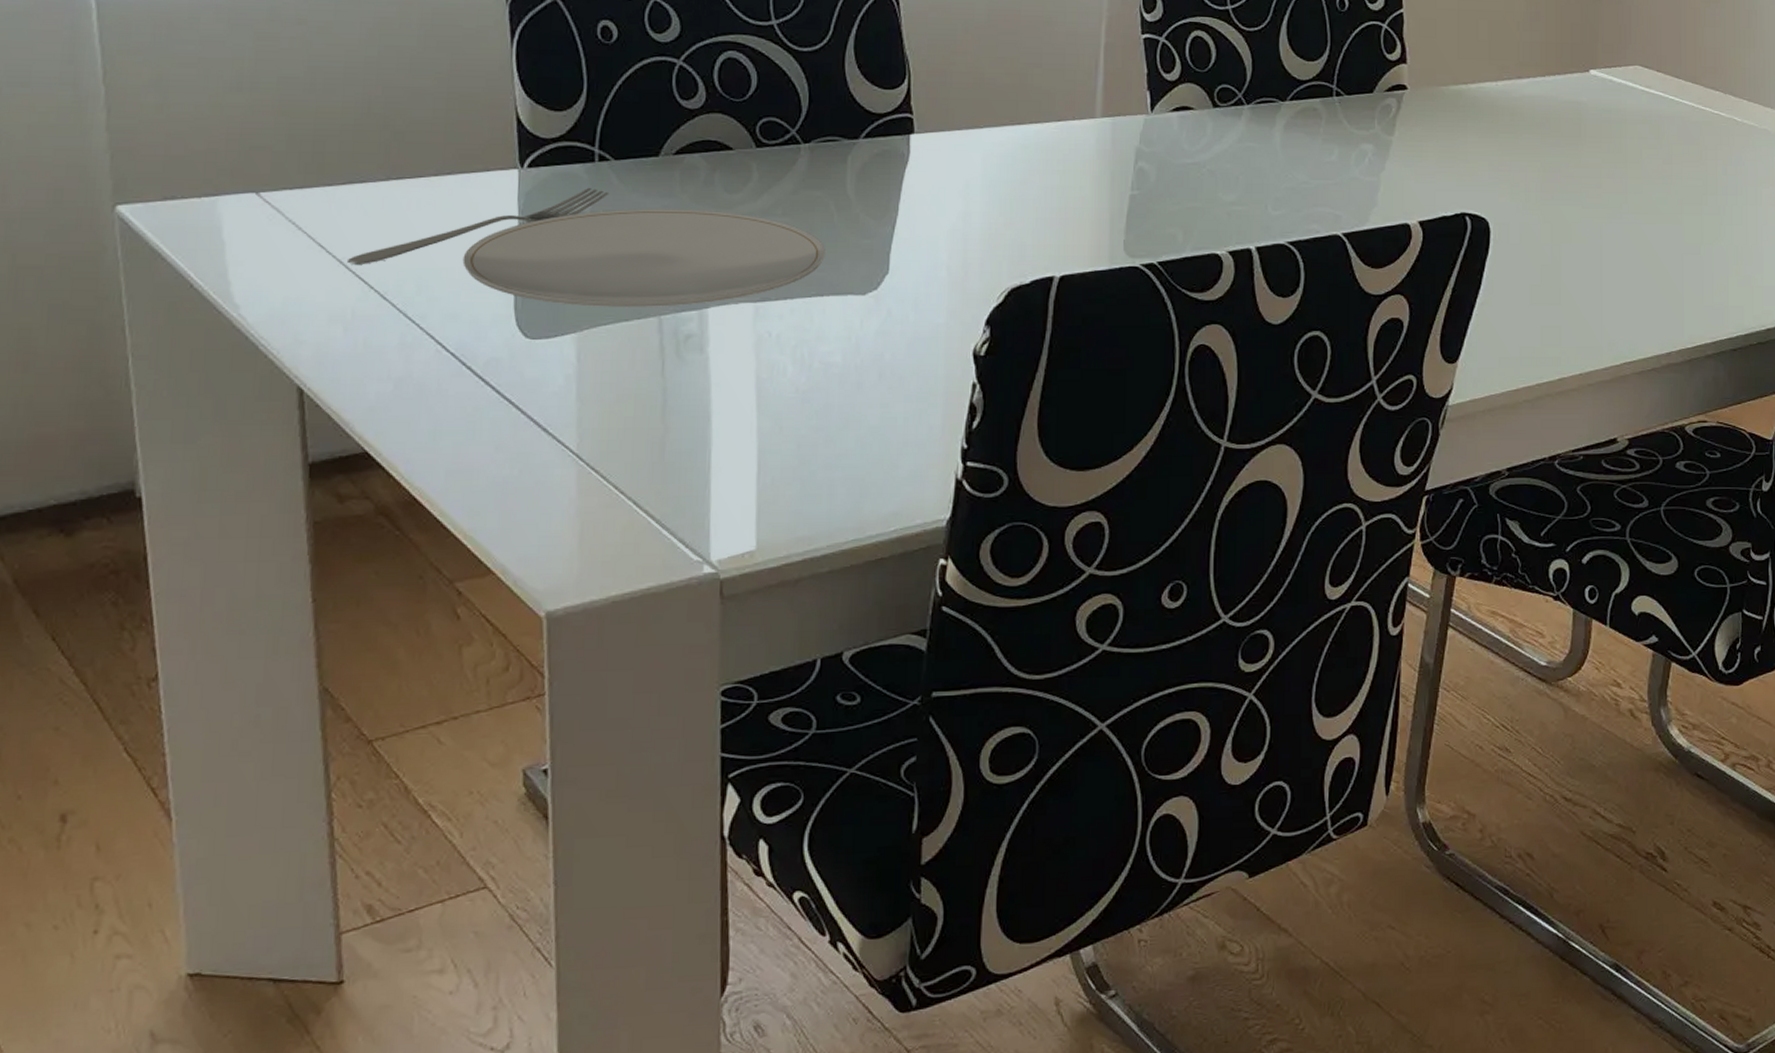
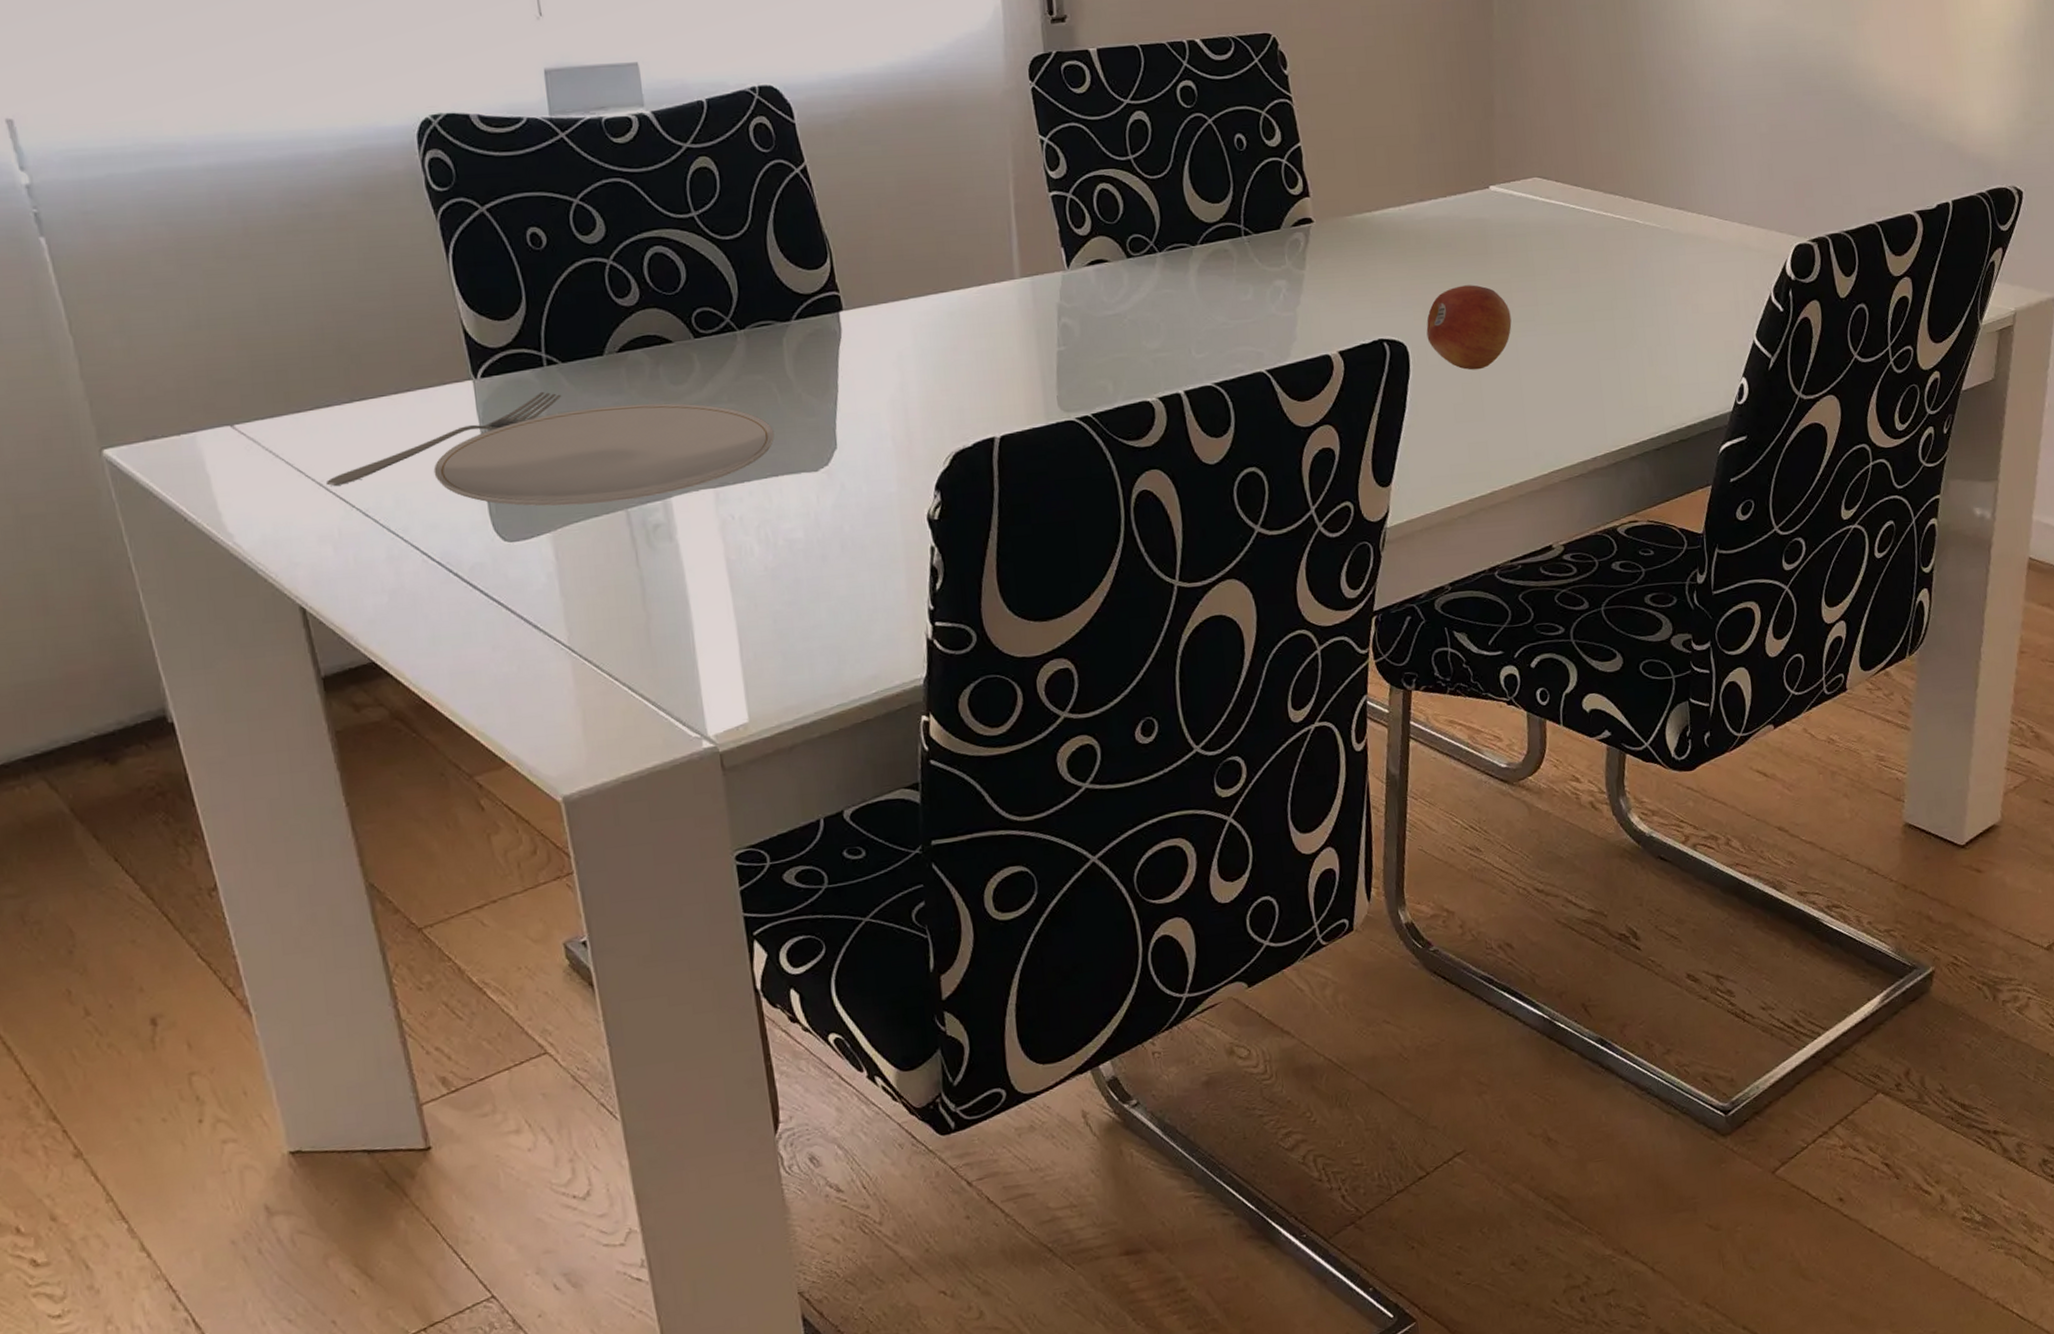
fruit: none [1511,166,1598,253] -> present [1426,285,1512,370]

